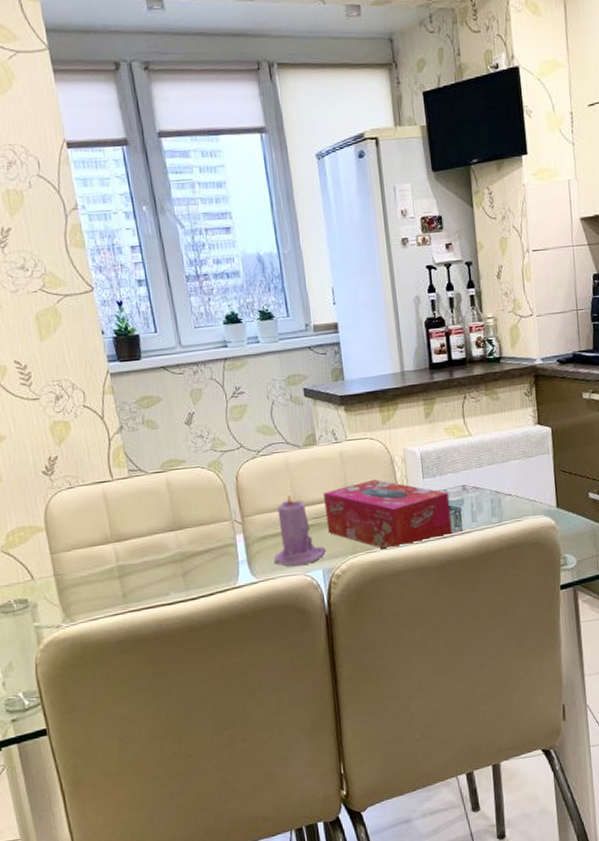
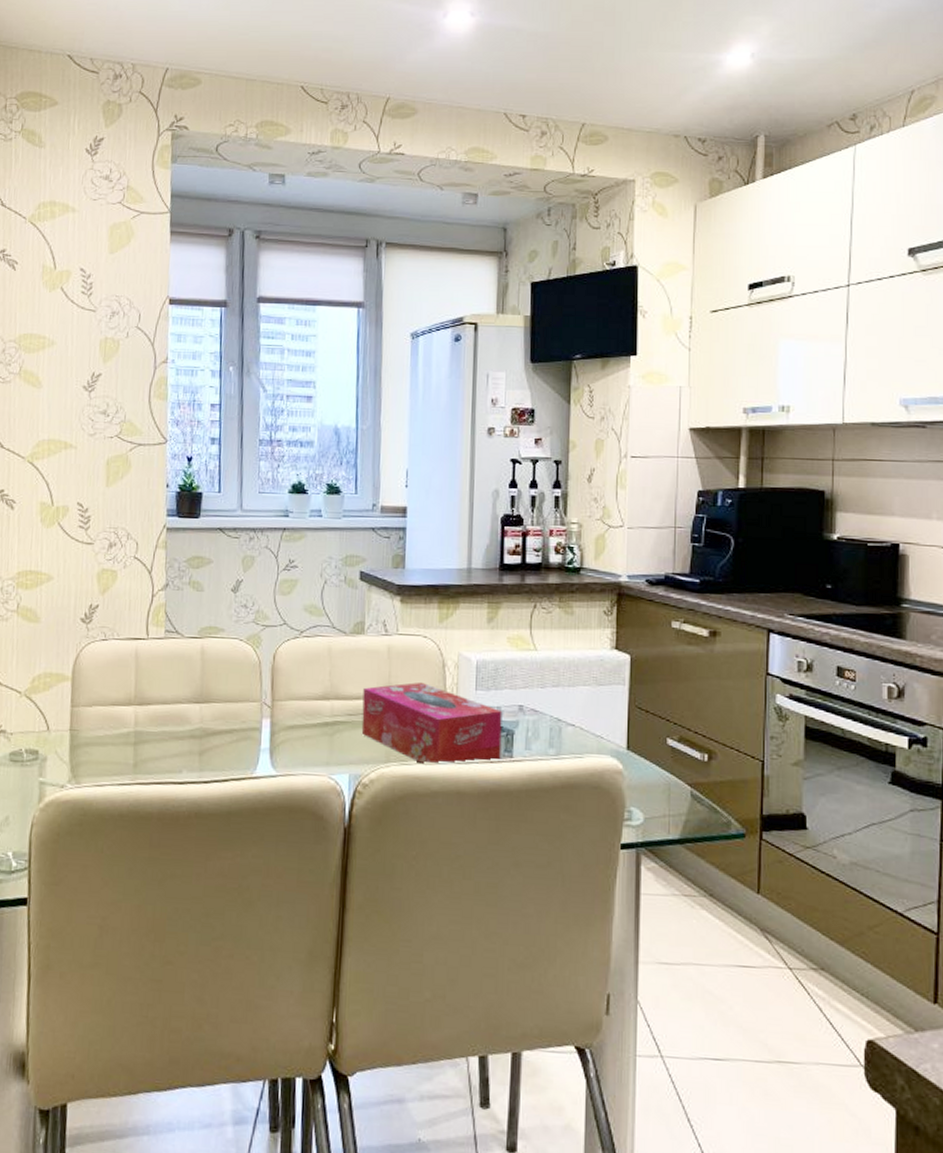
candle: present [273,495,327,567] -> none [298,685,357,766]

